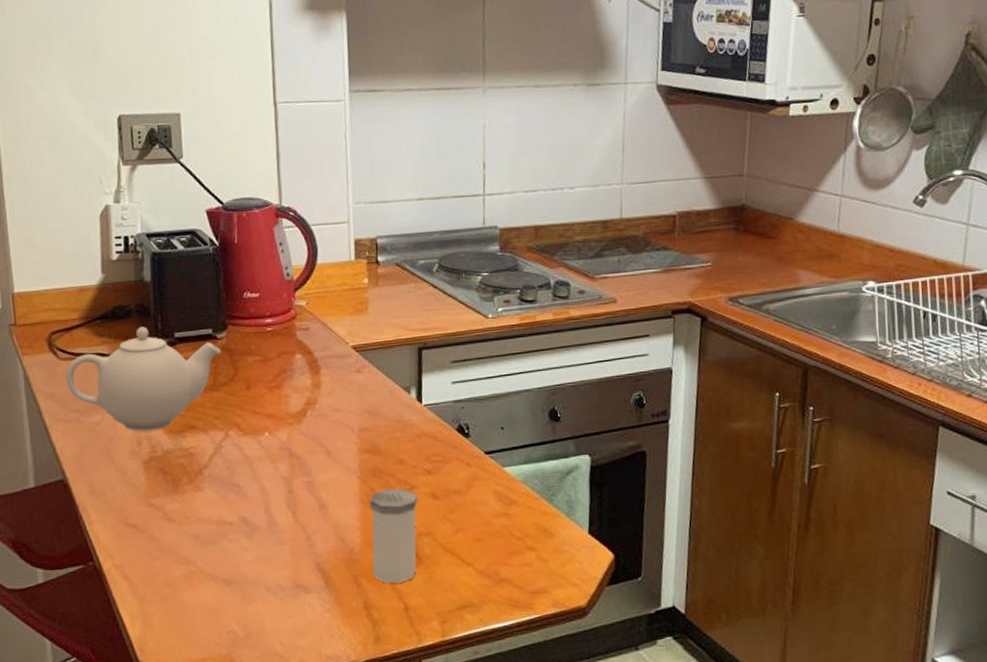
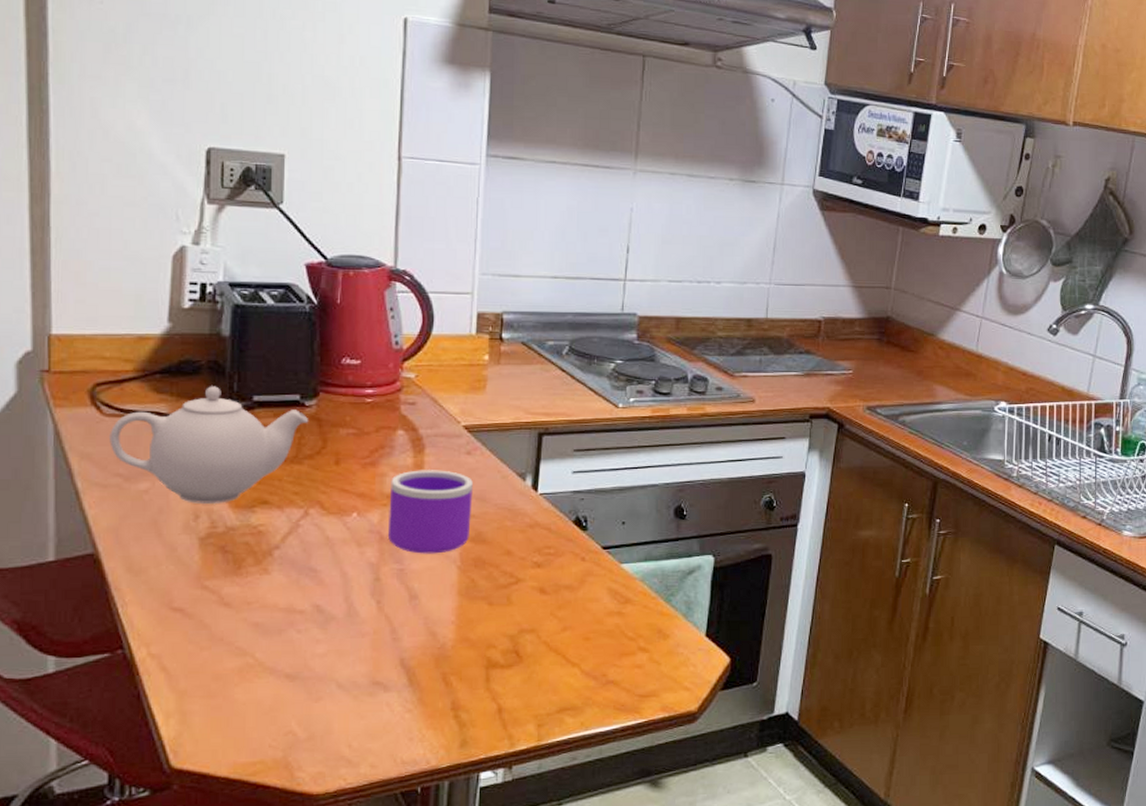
mug: none [294,388,366,467] -> present [388,470,473,554]
salt shaker: present [369,488,418,583] -> none [465,581,523,683]

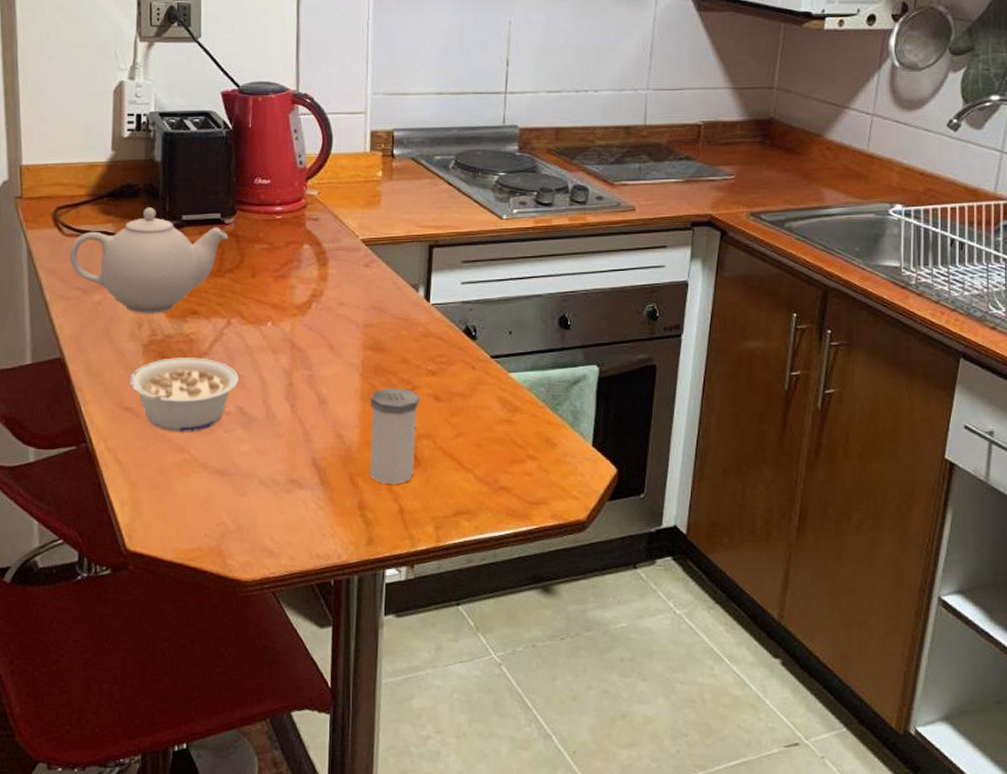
legume: none [180,551,317,634] -> present [129,358,240,432]
mug: present [388,470,473,554] -> none [299,282,371,361]
salt shaker: none [465,581,523,683] -> present [369,387,419,485]

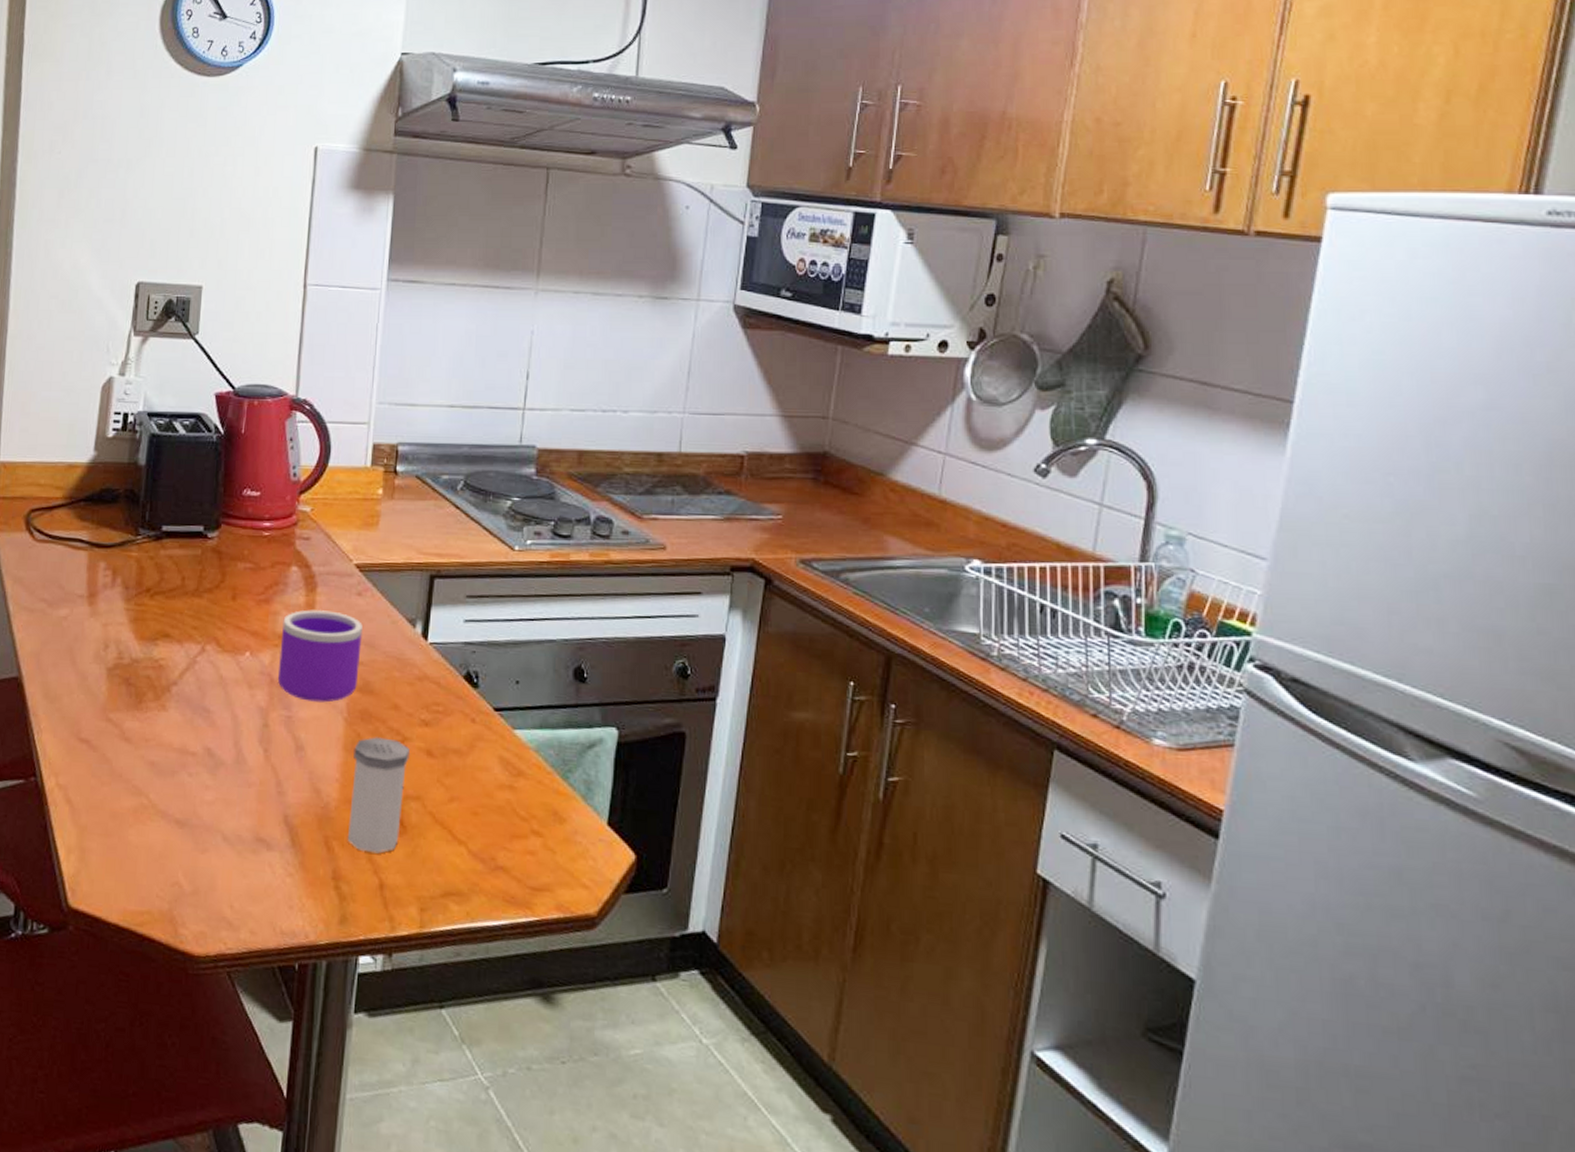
teapot: present [69,207,228,314] -> none [38,515,210,634]
legume: present [129,358,240,432] -> none [88,685,210,773]
mug: none [299,282,371,361] -> present [278,609,362,703]

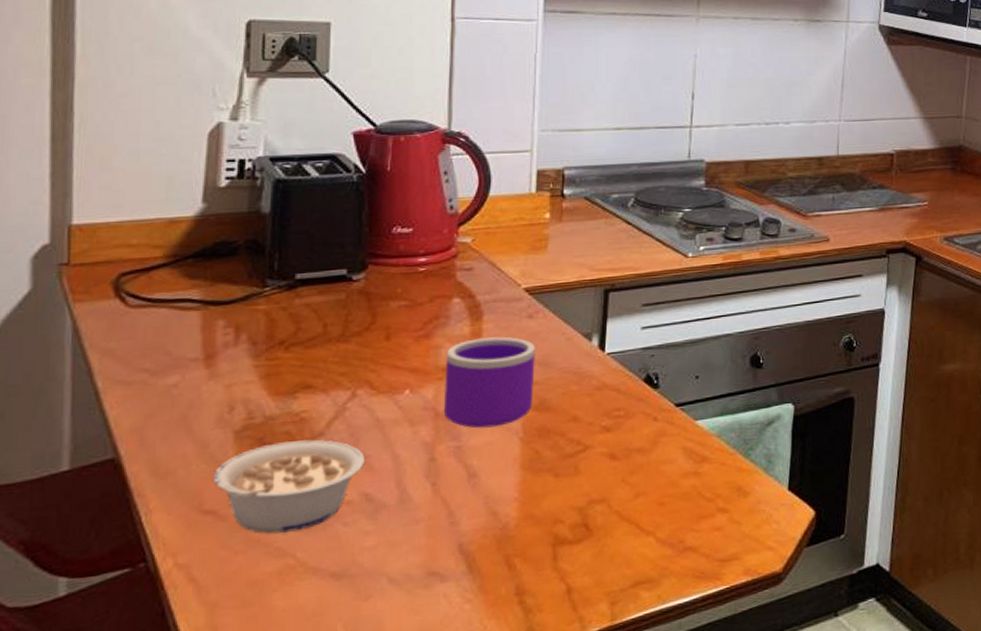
legume: none [88,685,210,773] -> present [212,439,366,534]
salt shaker: present [347,737,410,854] -> none [530,450,592,562]

